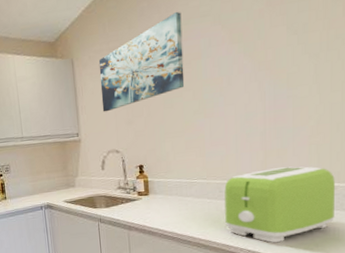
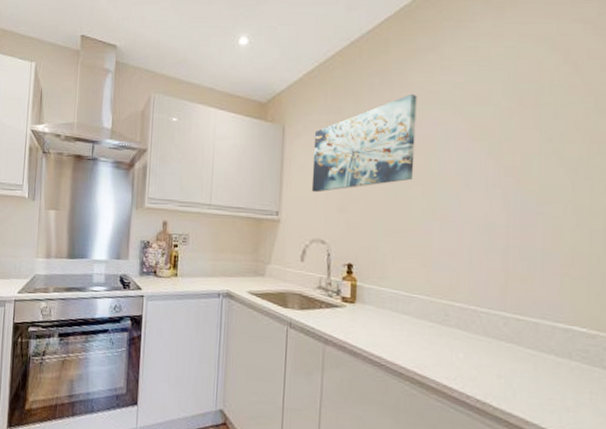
toaster: present [224,166,335,243] -> none [449,297,593,397]

